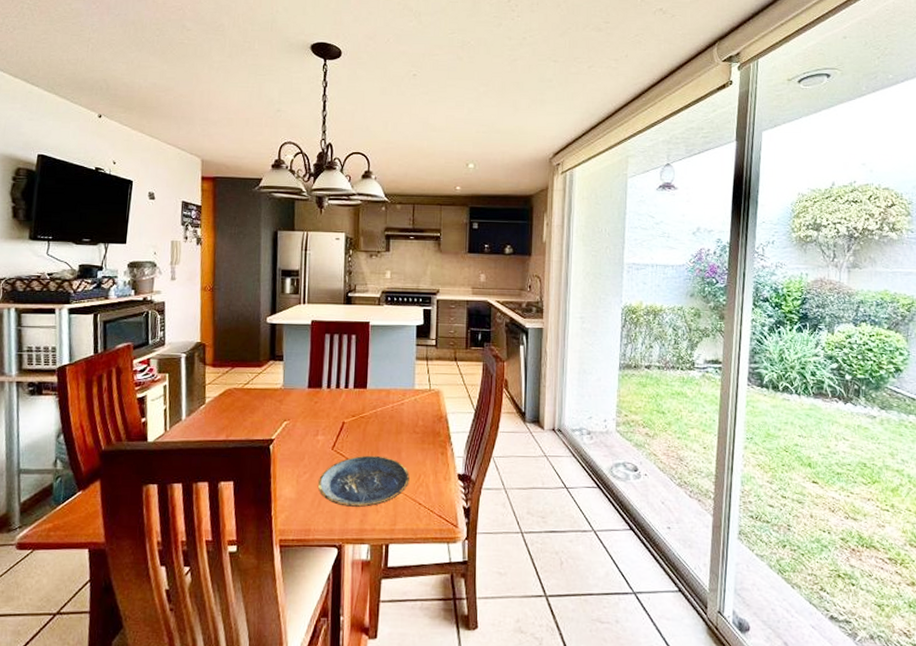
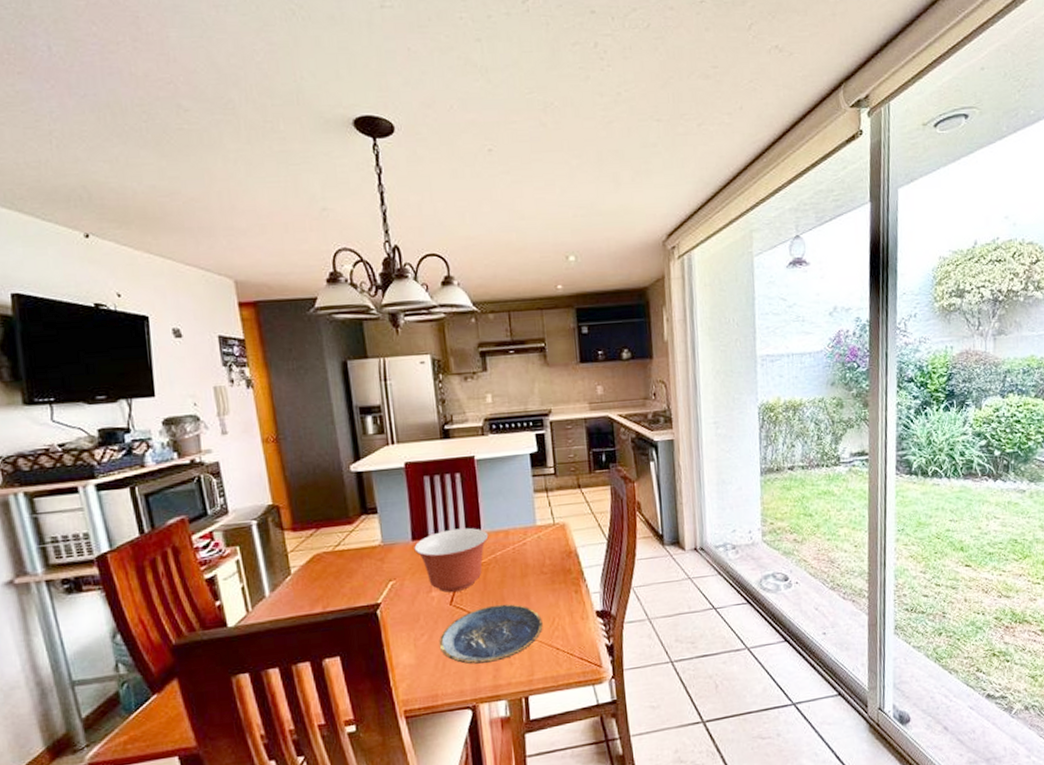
mixing bowl: none [309,382,373,438] -> present [414,527,489,593]

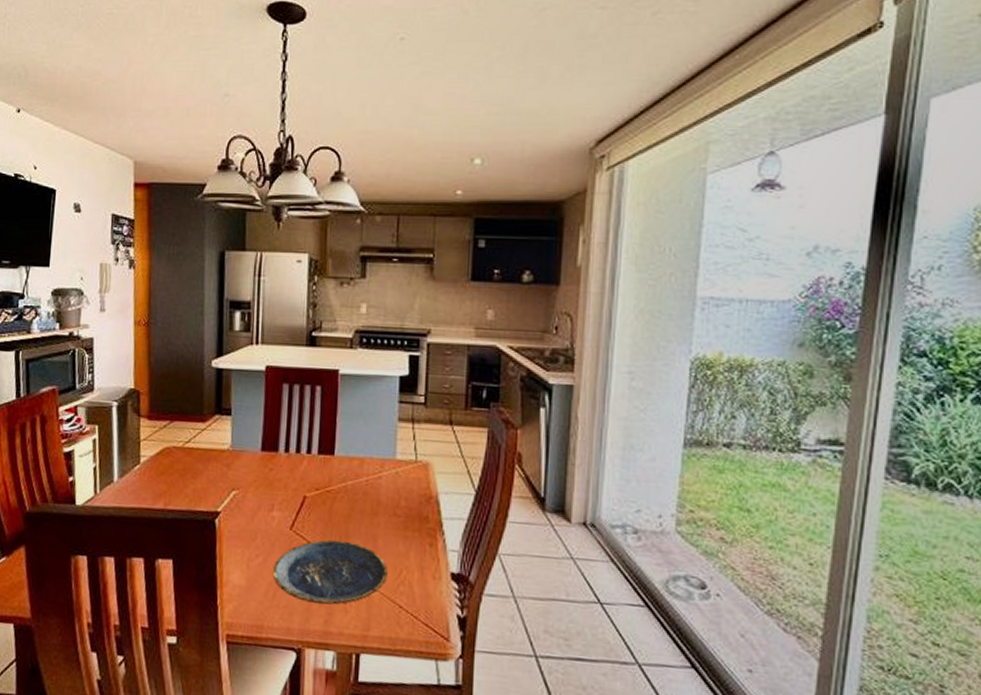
mixing bowl: present [414,527,489,593] -> none [262,446,342,516]

